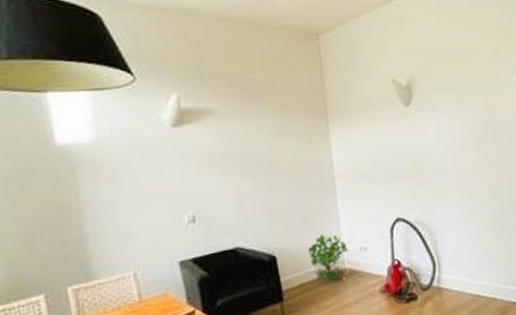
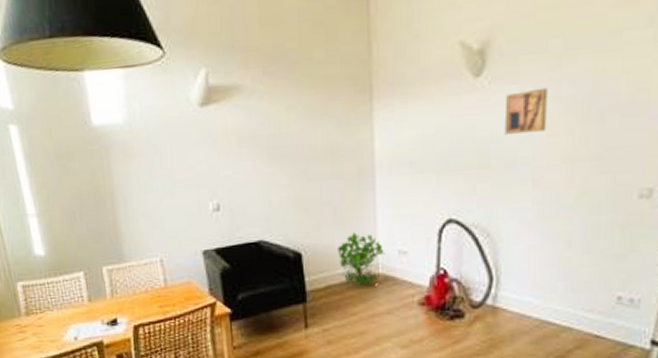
wall art: none [428,115,460,151] -> present [504,87,548,136]

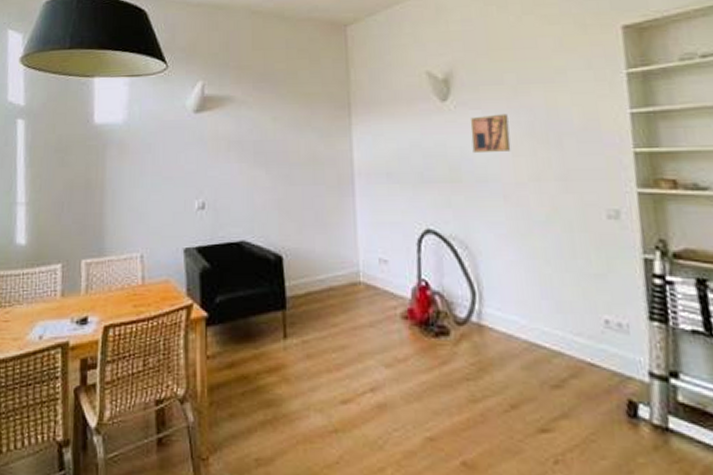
tree: present [338,232,385,286] -> none [319,238,366,294]

